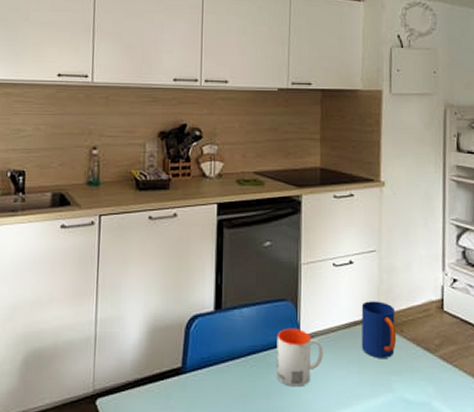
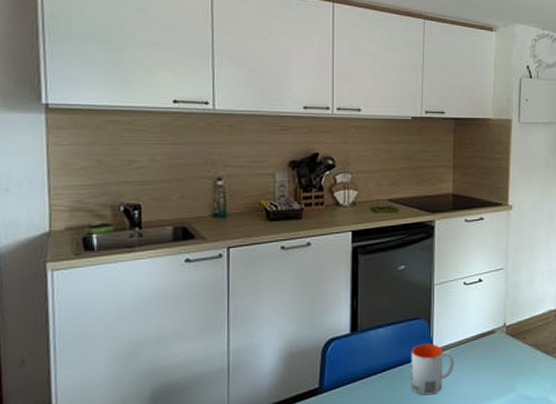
mug: present [361,301,397,358] -> none [488,313,520,364]

